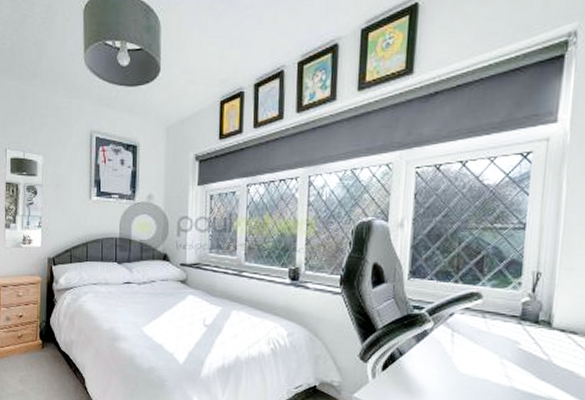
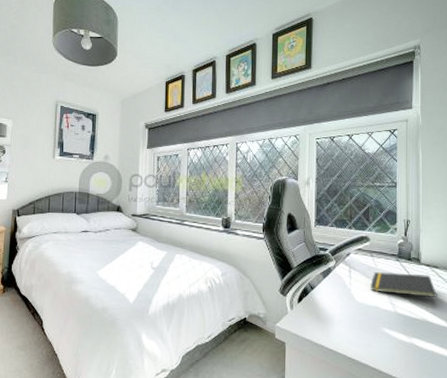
notepad: none [479,337,573,372] -> present [370,272,437,298]

